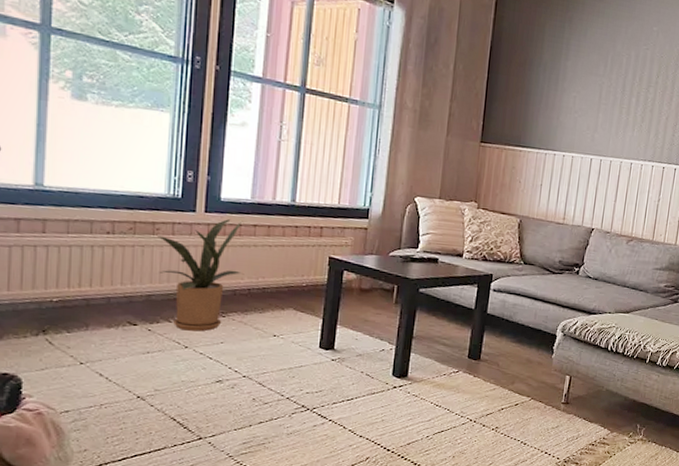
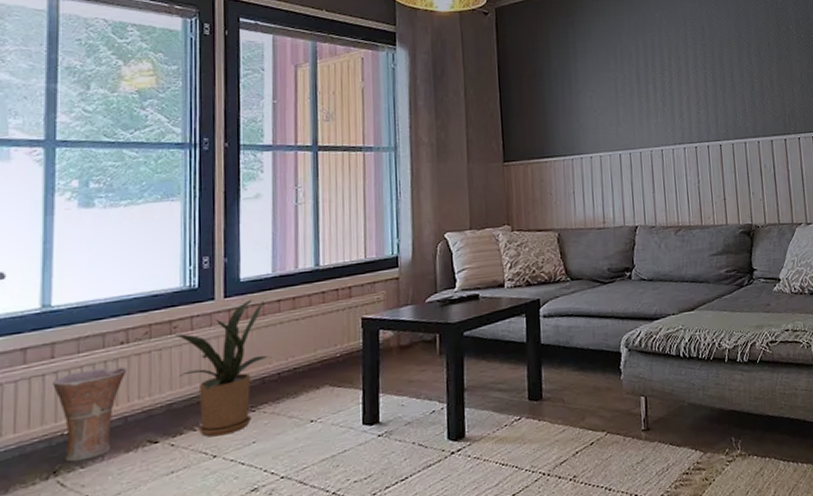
vase: none [43,249,112,327] -> present [53,366,127,463]

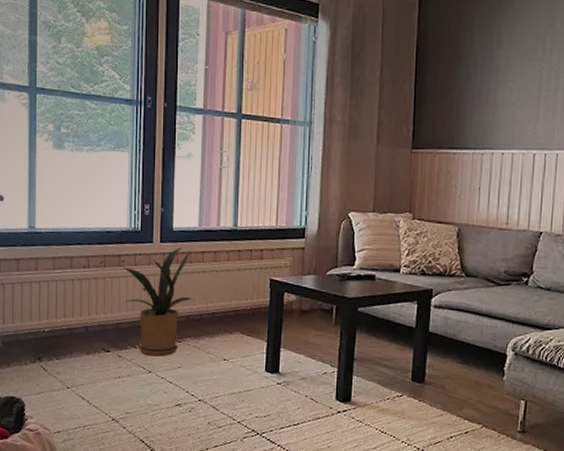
vase: present [53,366,127,463] -> none [37,284,88,354]

